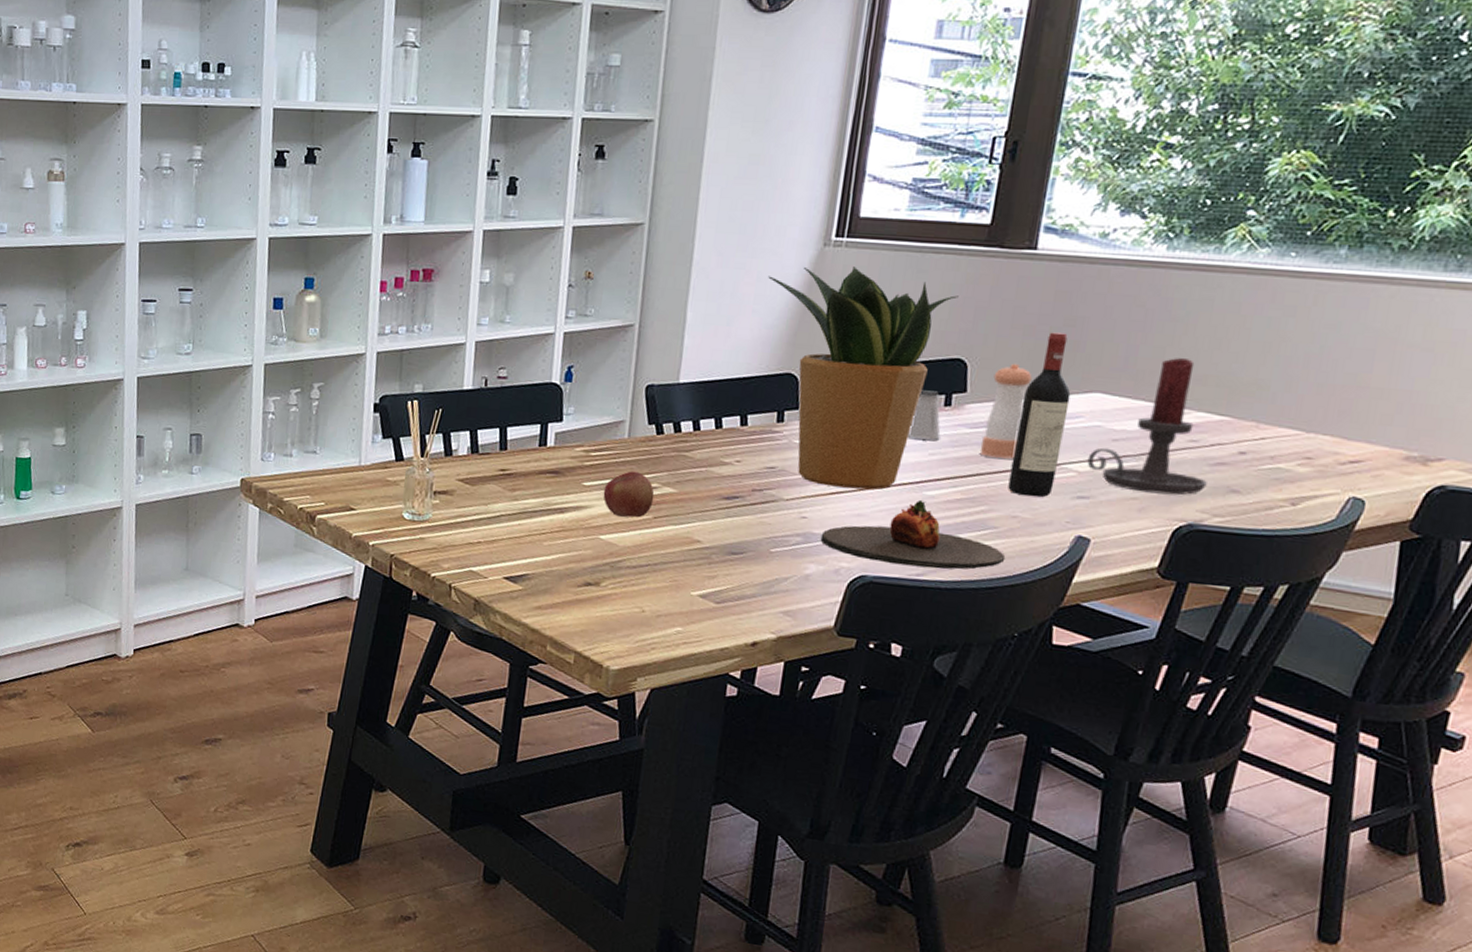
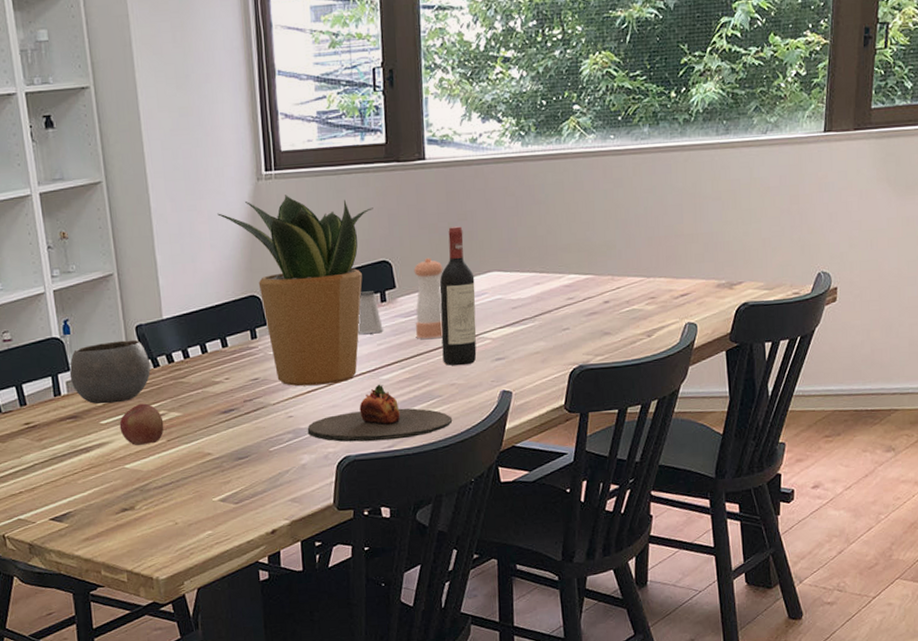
bowl: none [560,397,654,466] -> present [69,339,150,404]
candle holder: present [1087,358,1207,496] -> none [497,233,586,347]

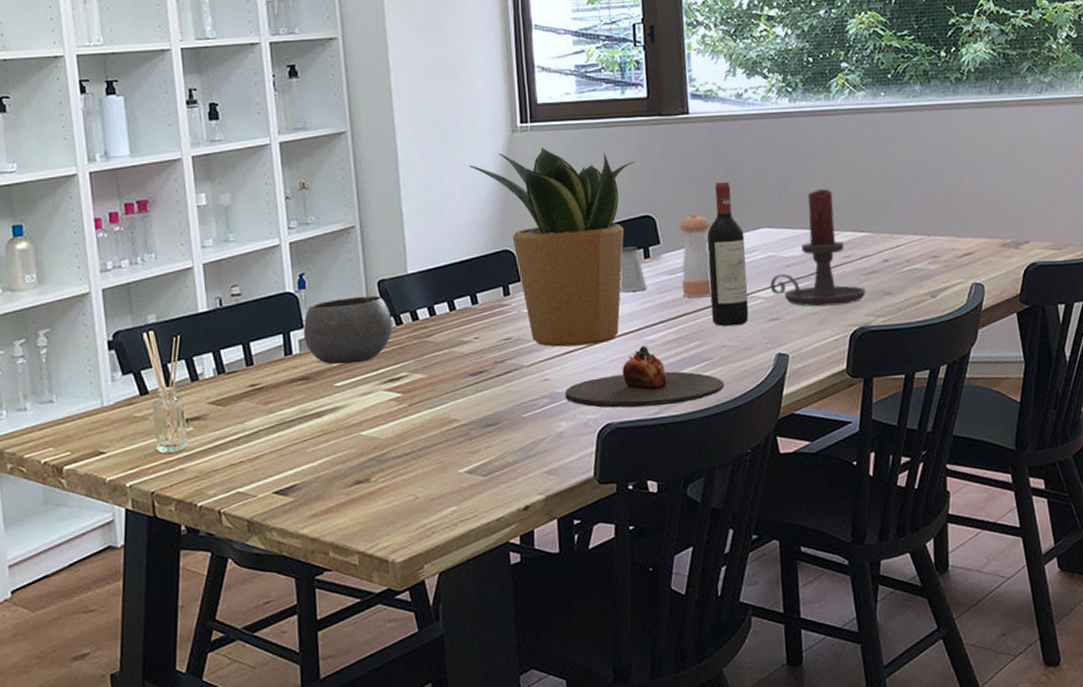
apple: present [119,403,164,445] -> none [356,364,406,410]
candle holder: none [497,233,586,347] -> present [770,189,866,307]

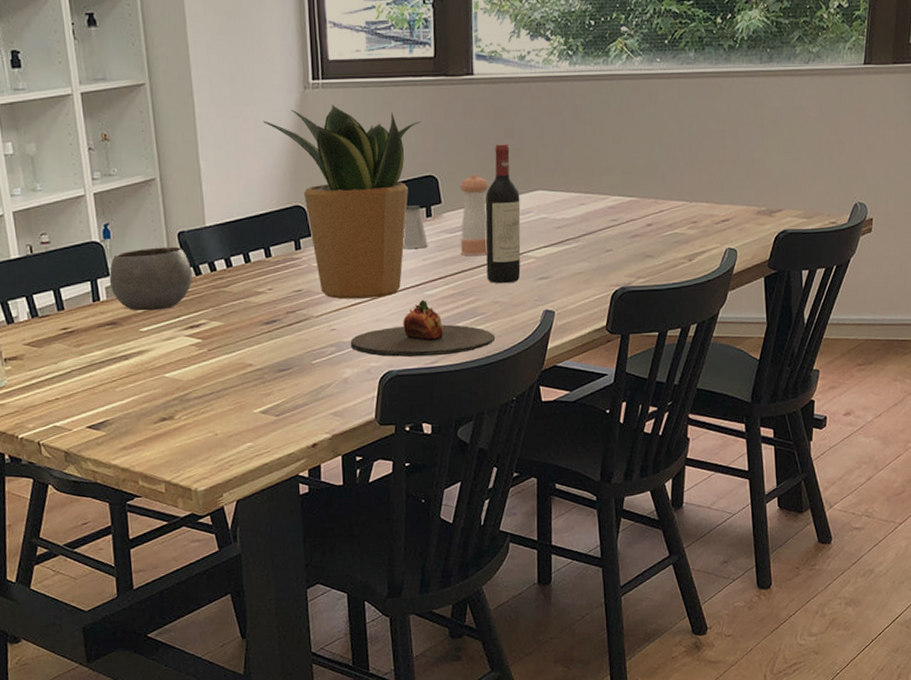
candle holder: present [770,189,866,307] -> none [541,154,629,267]

